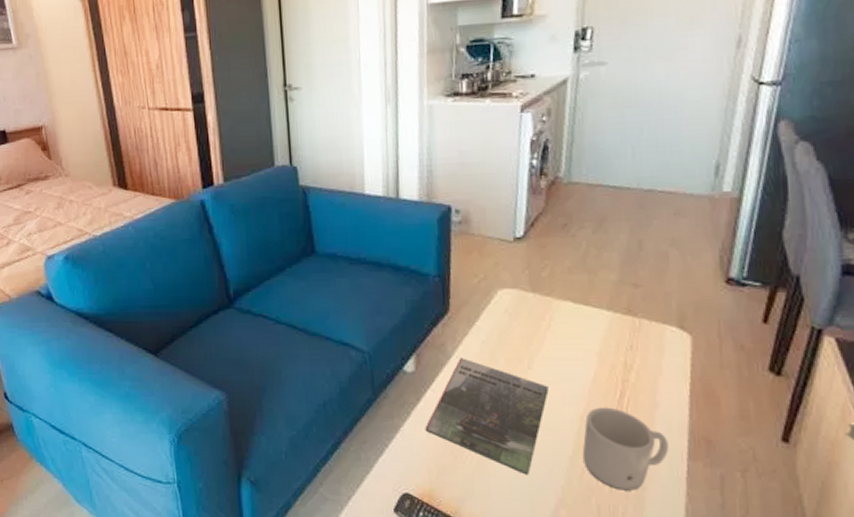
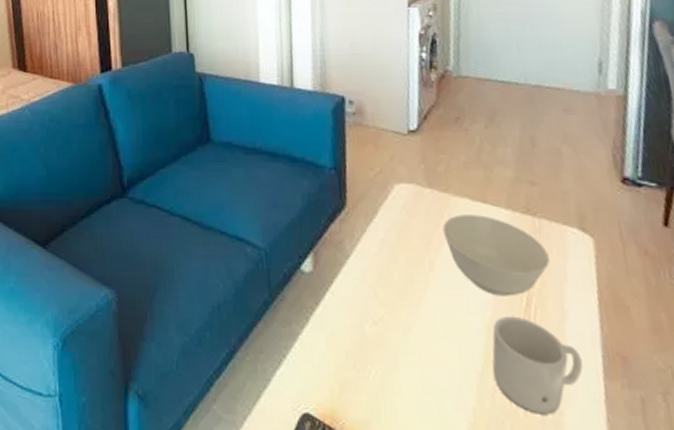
magazine: present [425,358,549,475] -> none [324,257,452,394]
bowl: none [543,316,647,390] -> present [442,215,551,296]

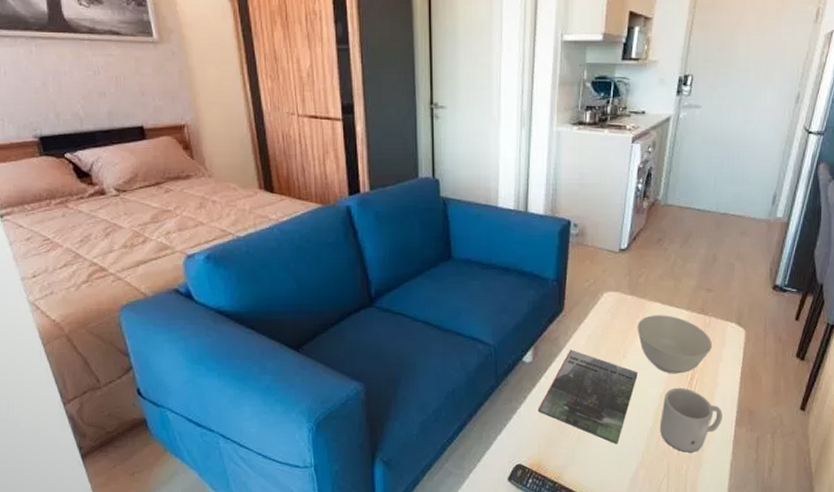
magazine: none [324,257,452,394] -> present [538,350,638,444]

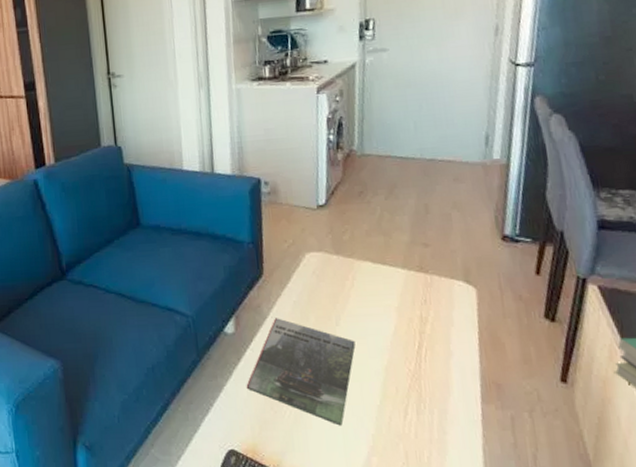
bowl: present [637,315,713,374] -> none [347,275,440,342]
mug: present [660,387,723,453] -> none [389,358,464,436]

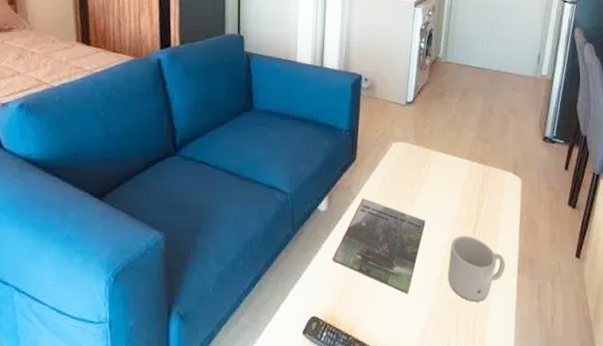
mug: none [389,358,464,436] -> present [448,235,505,302]

